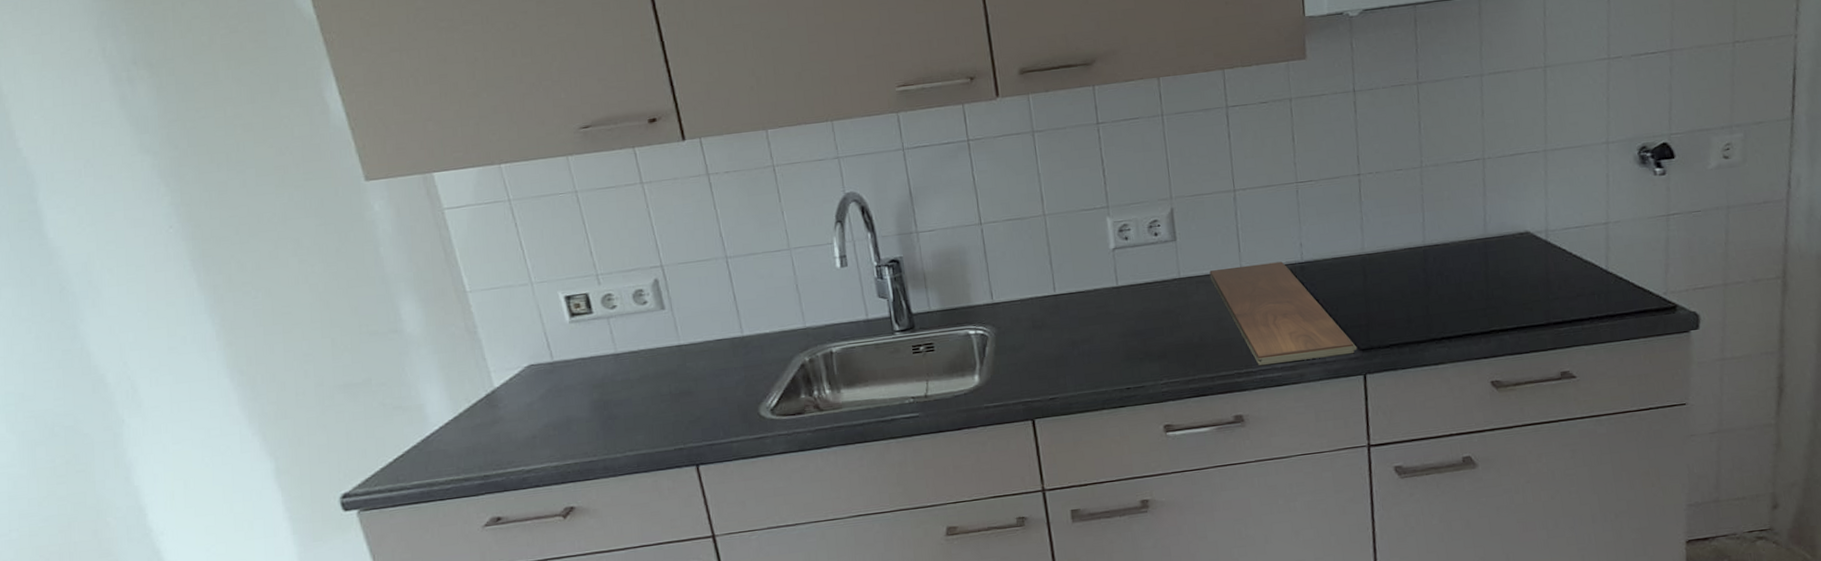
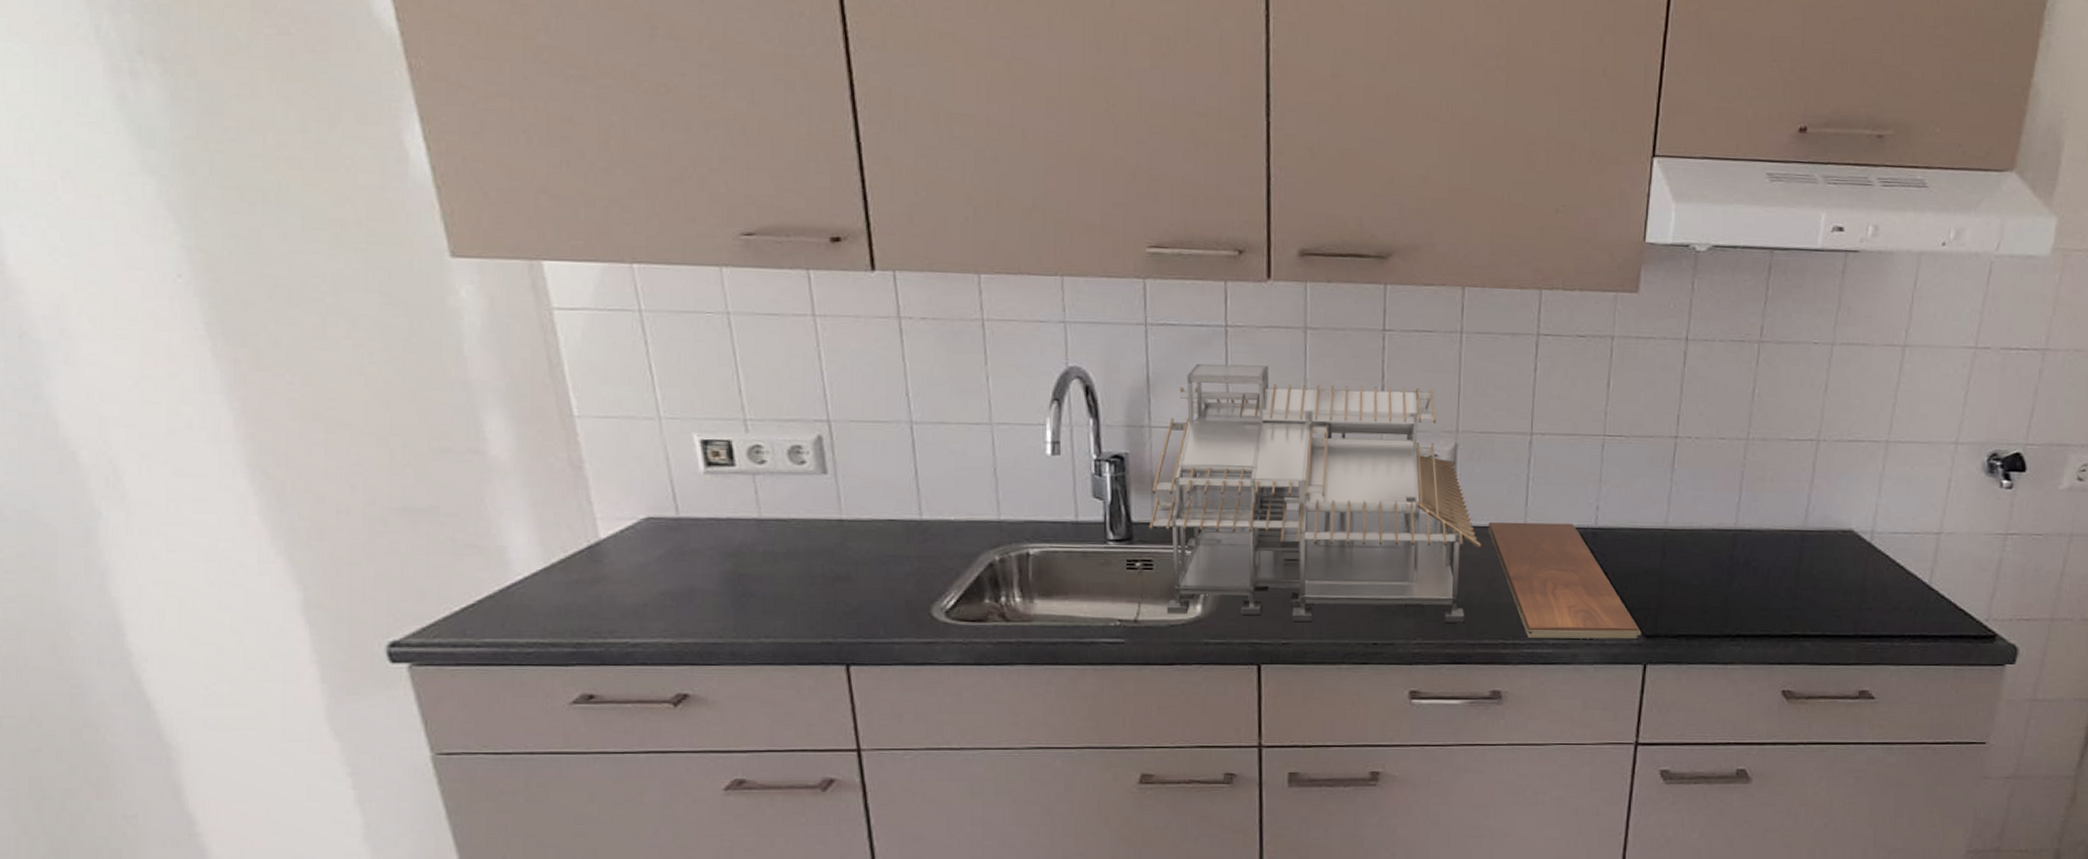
dish rack: none [925,165,1207,387] -> present [1149,364,1482,623]

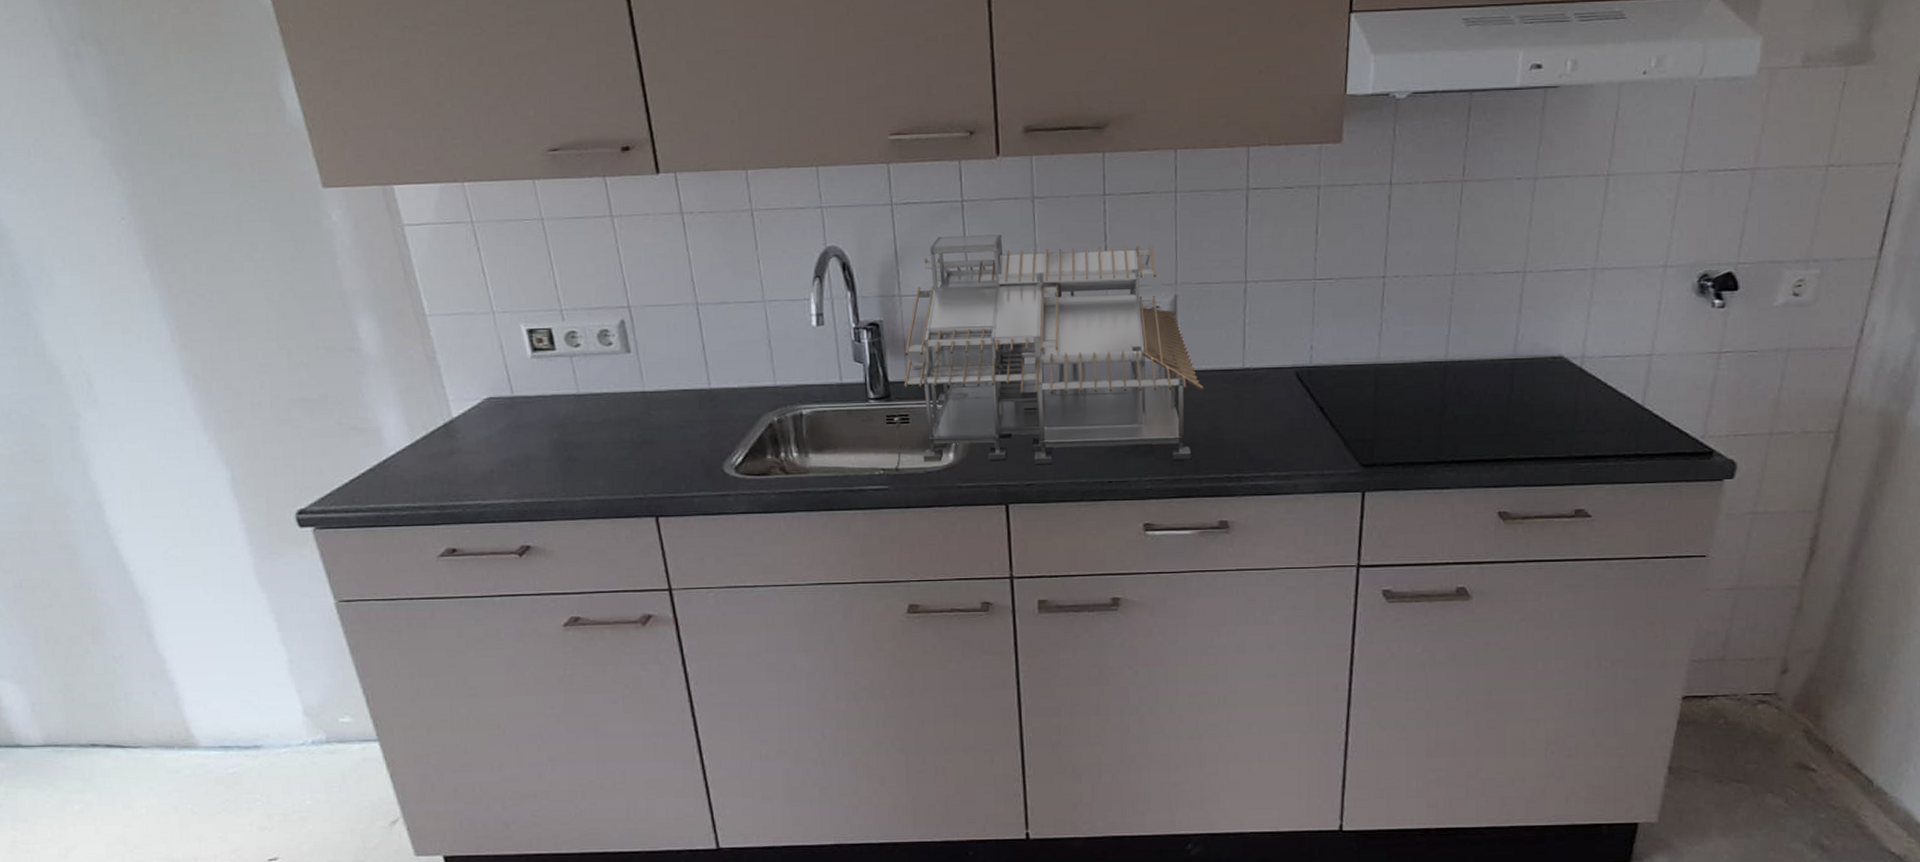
chopping board: present [1488,522,1642,640] -> none [1209,363,1359,472]

